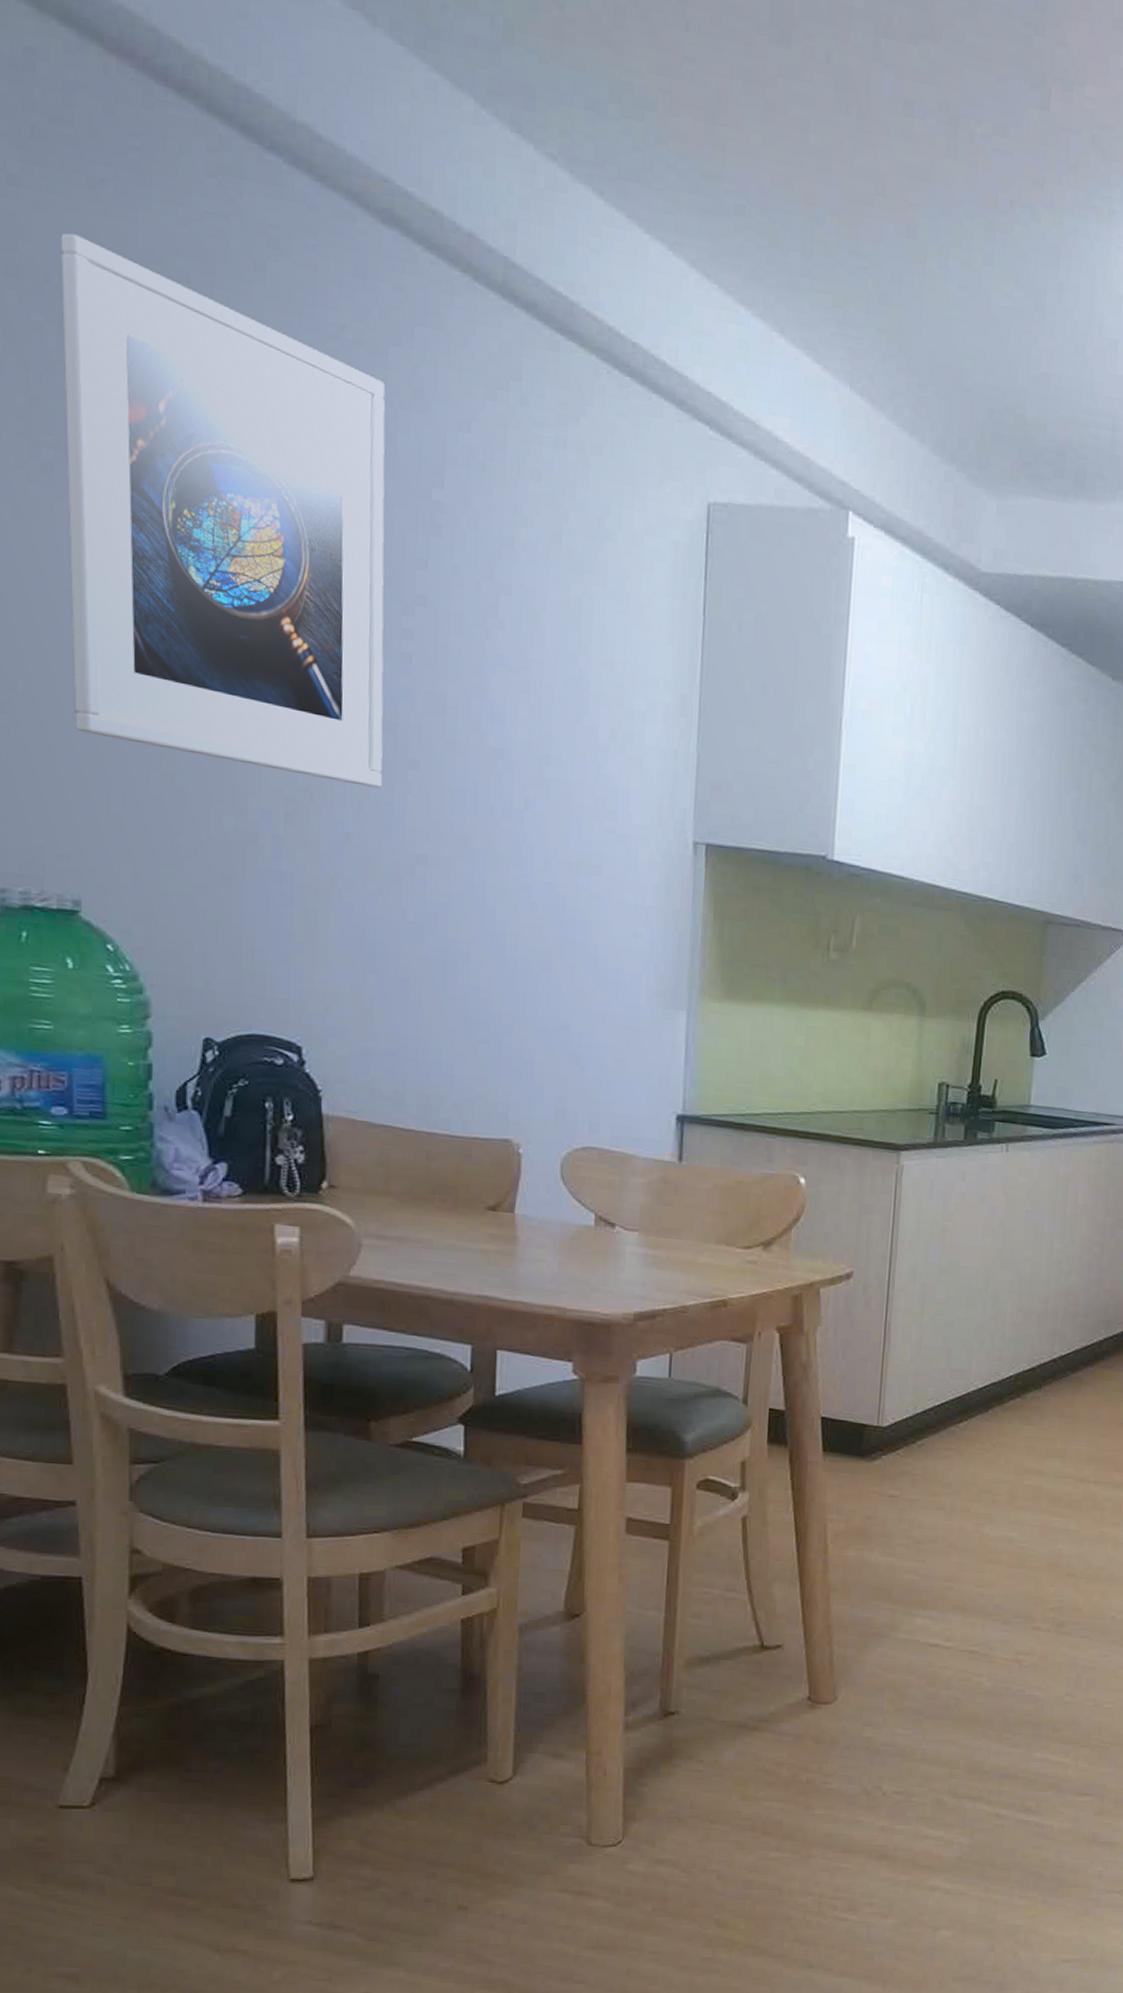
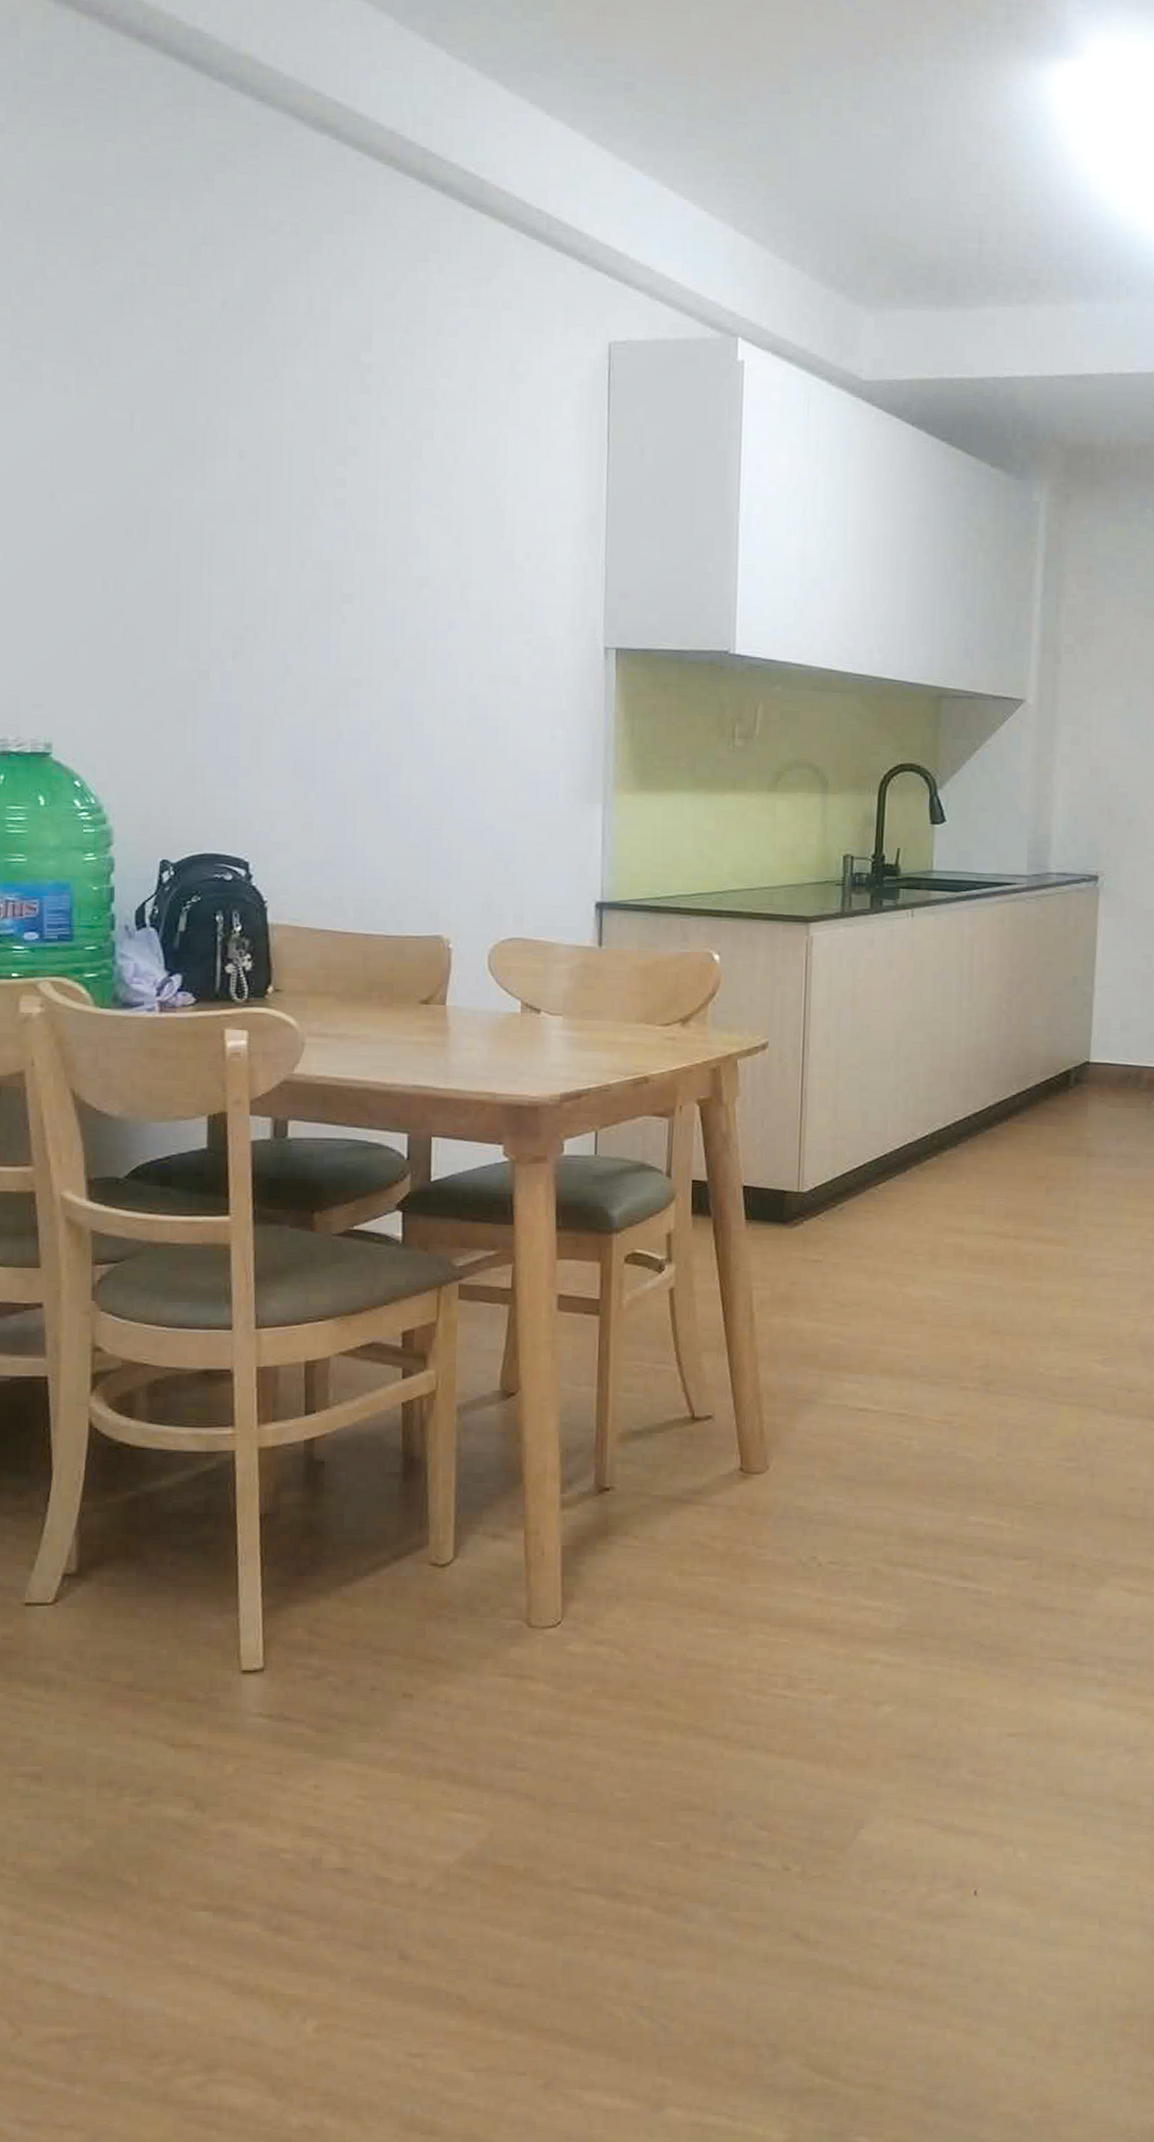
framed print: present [60,232,386,788] -> none [39,166,320,622]

